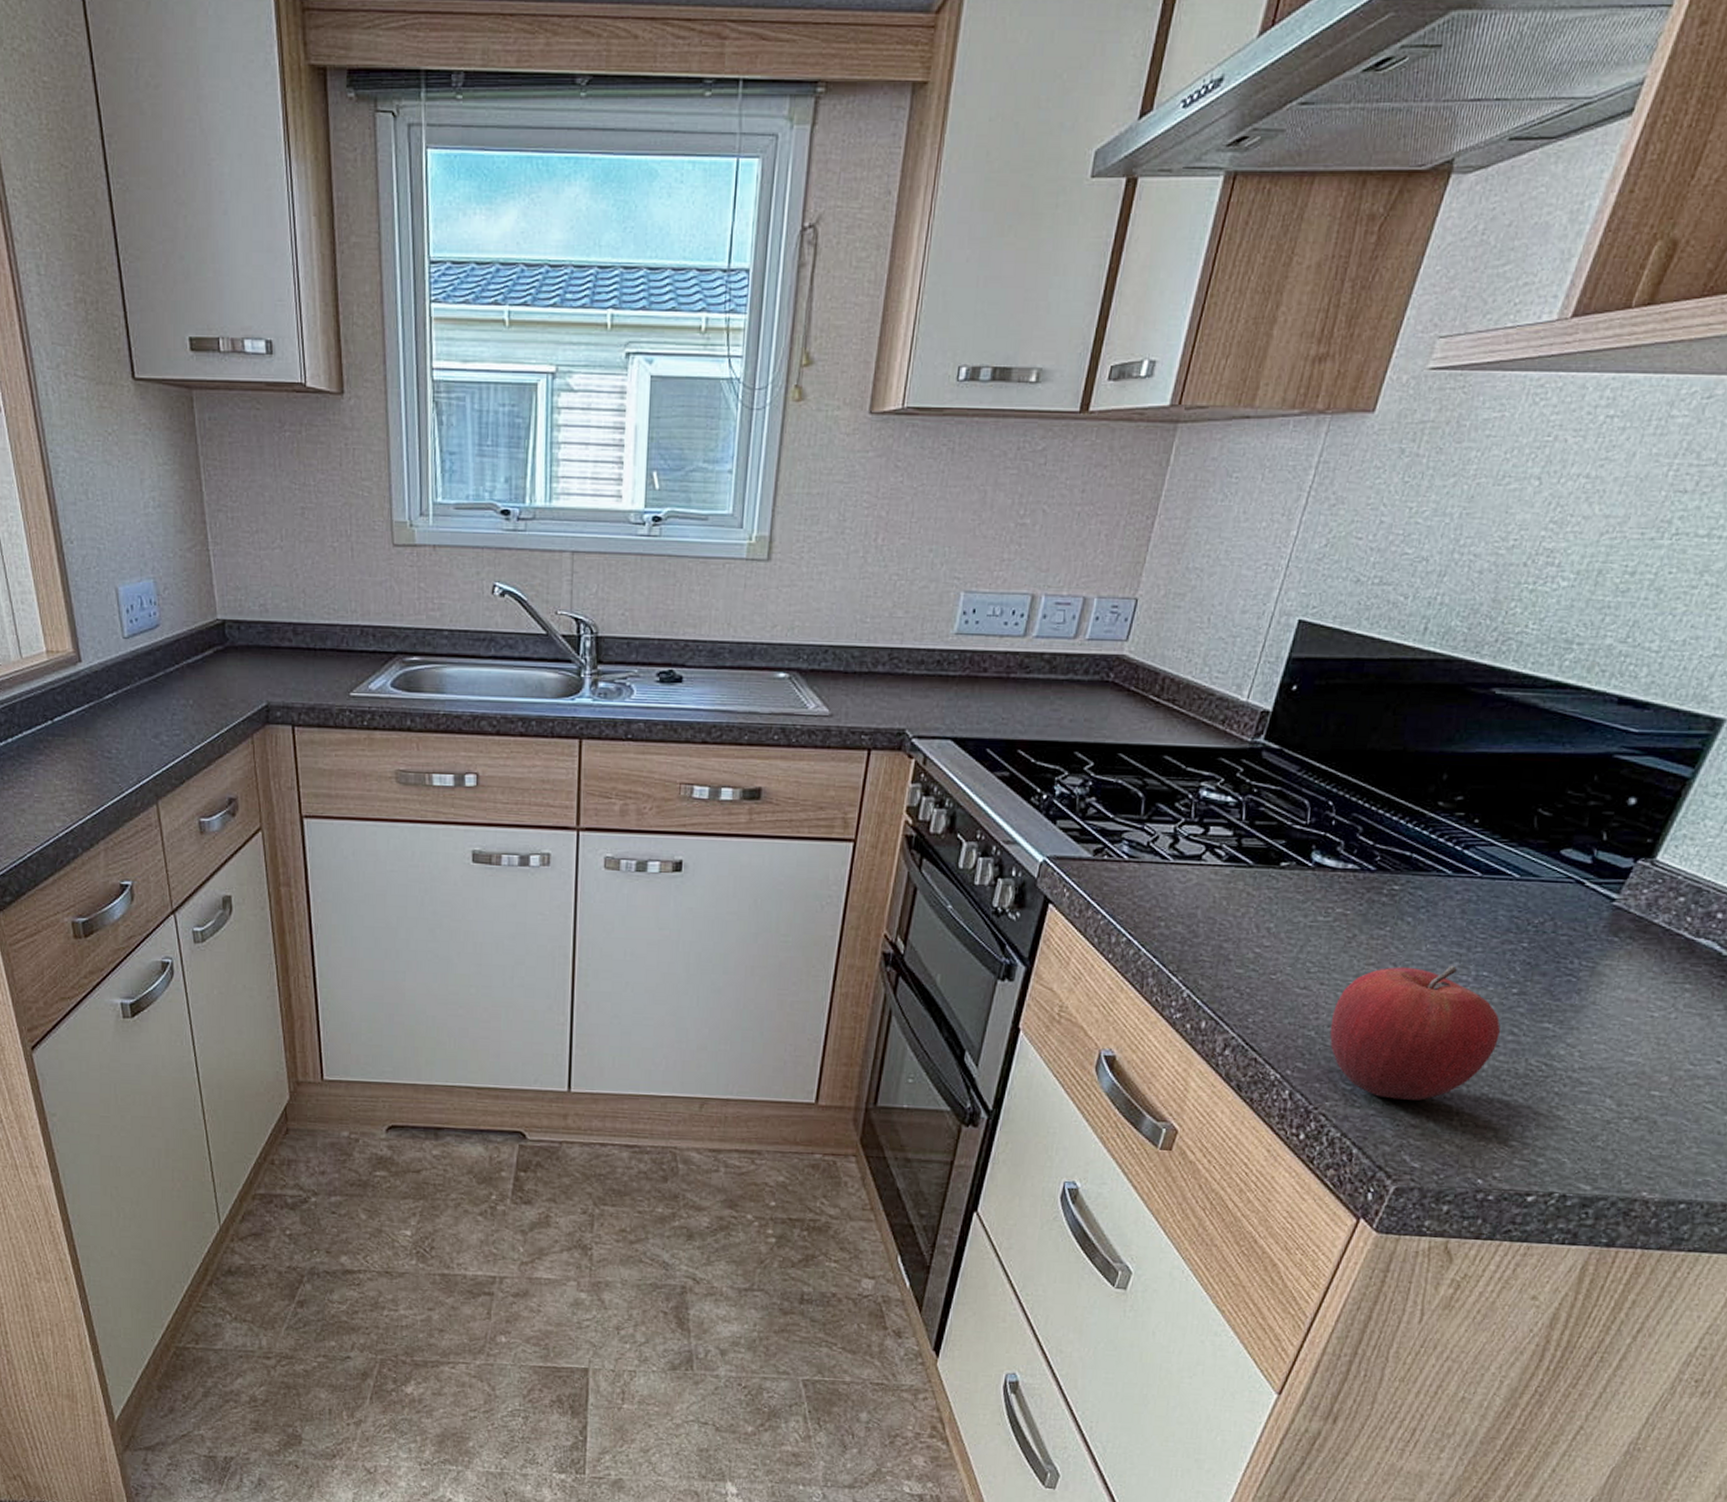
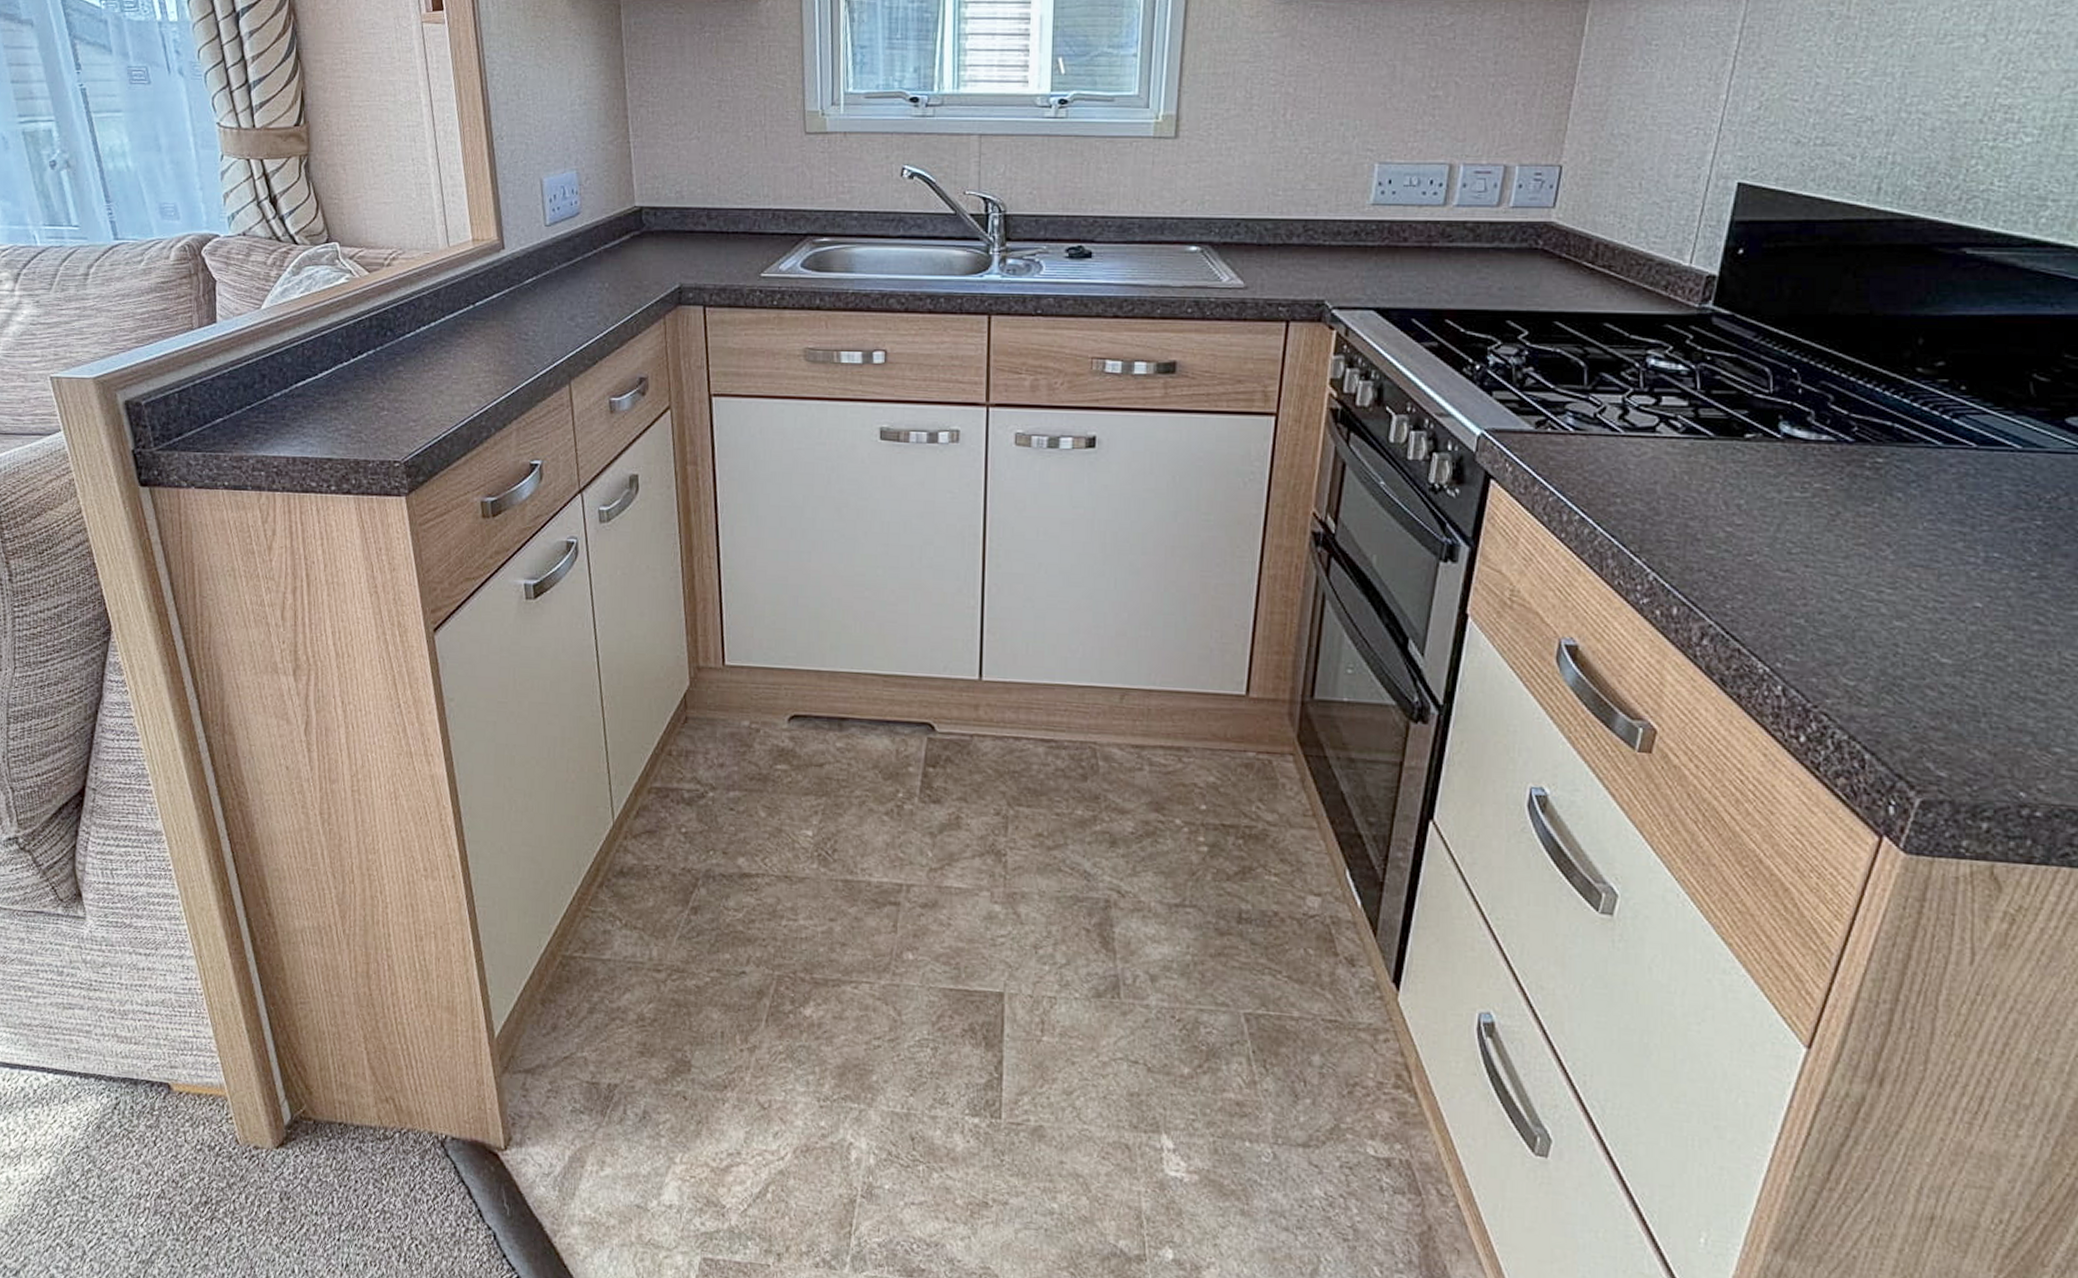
fruit: present [1329,965,1501,1100] -> none [1822,545,2024,699]

